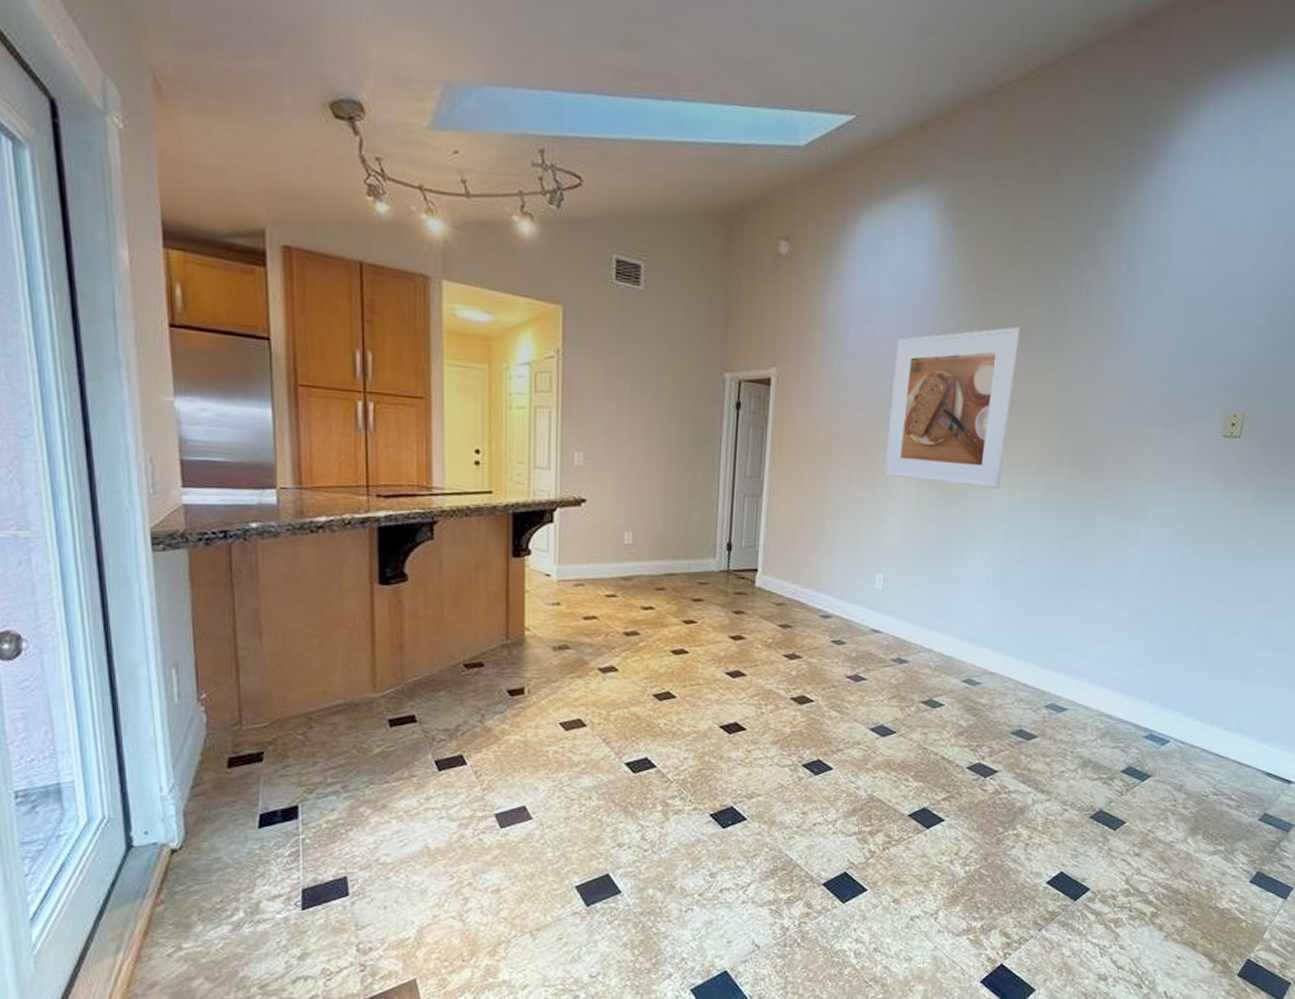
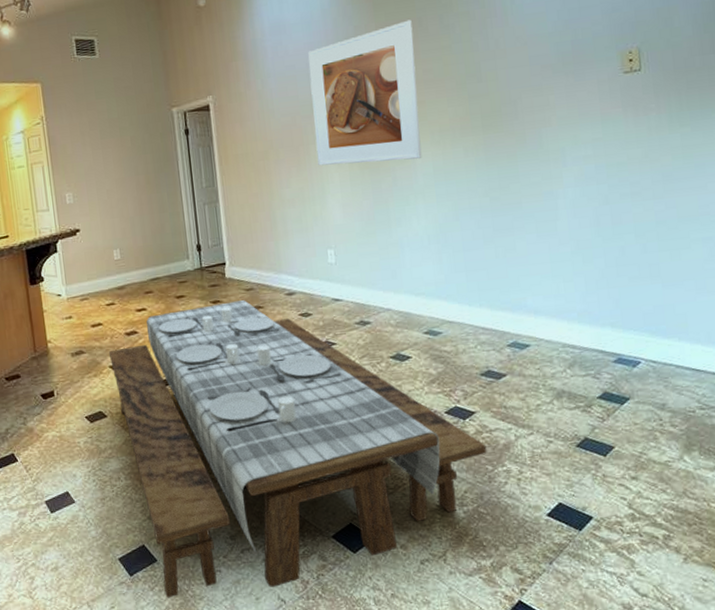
dining table: none [599,614,1002,934] -> present [108,299,487,598]

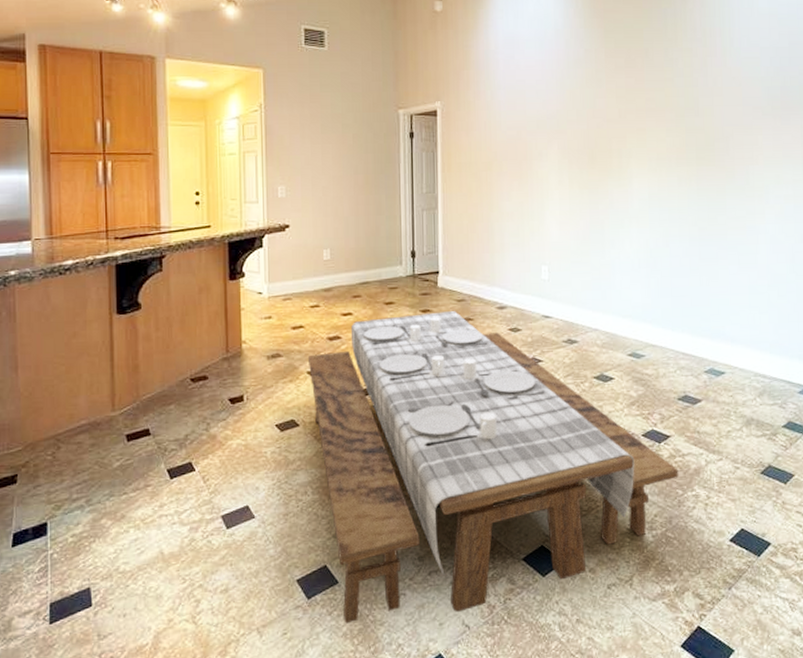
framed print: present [308,19,422,166] -> none [538,49,640,185]

